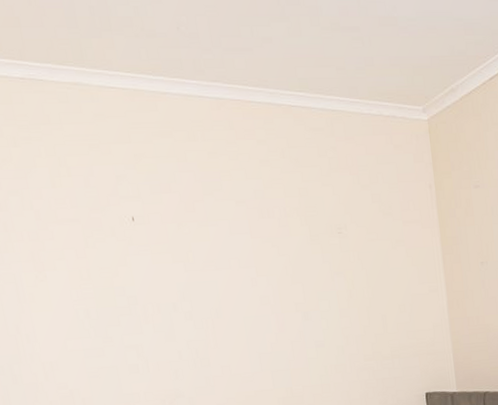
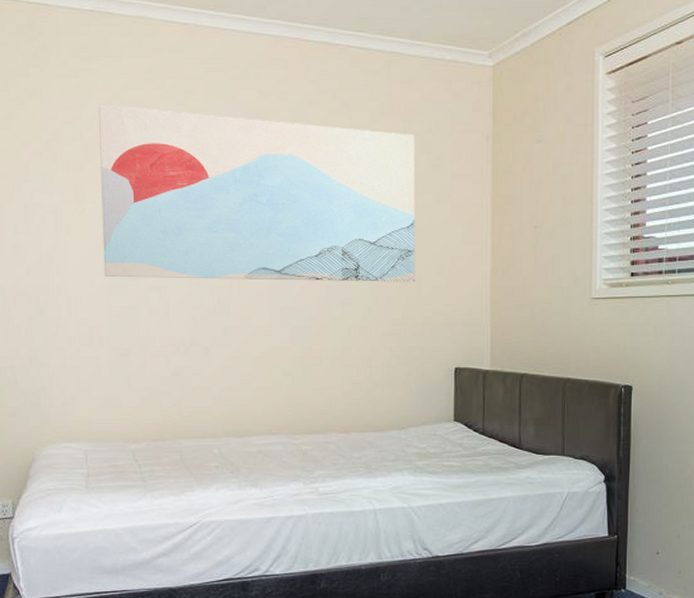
wall art: none [45,171,381,341] -> present [99,103,415,282]

